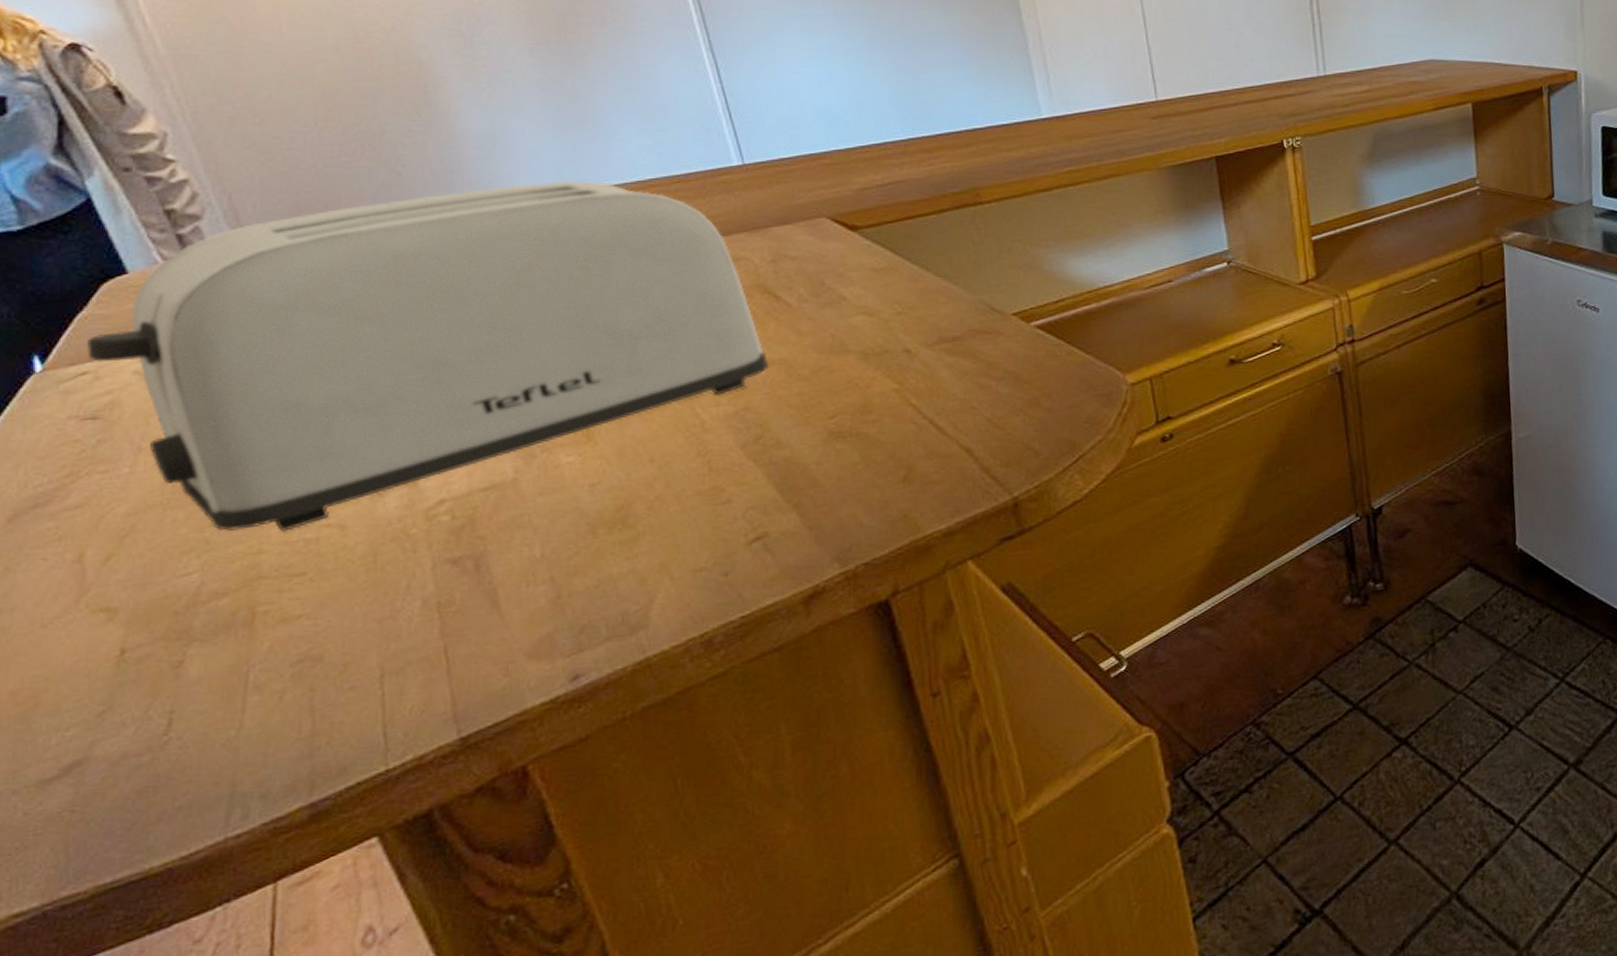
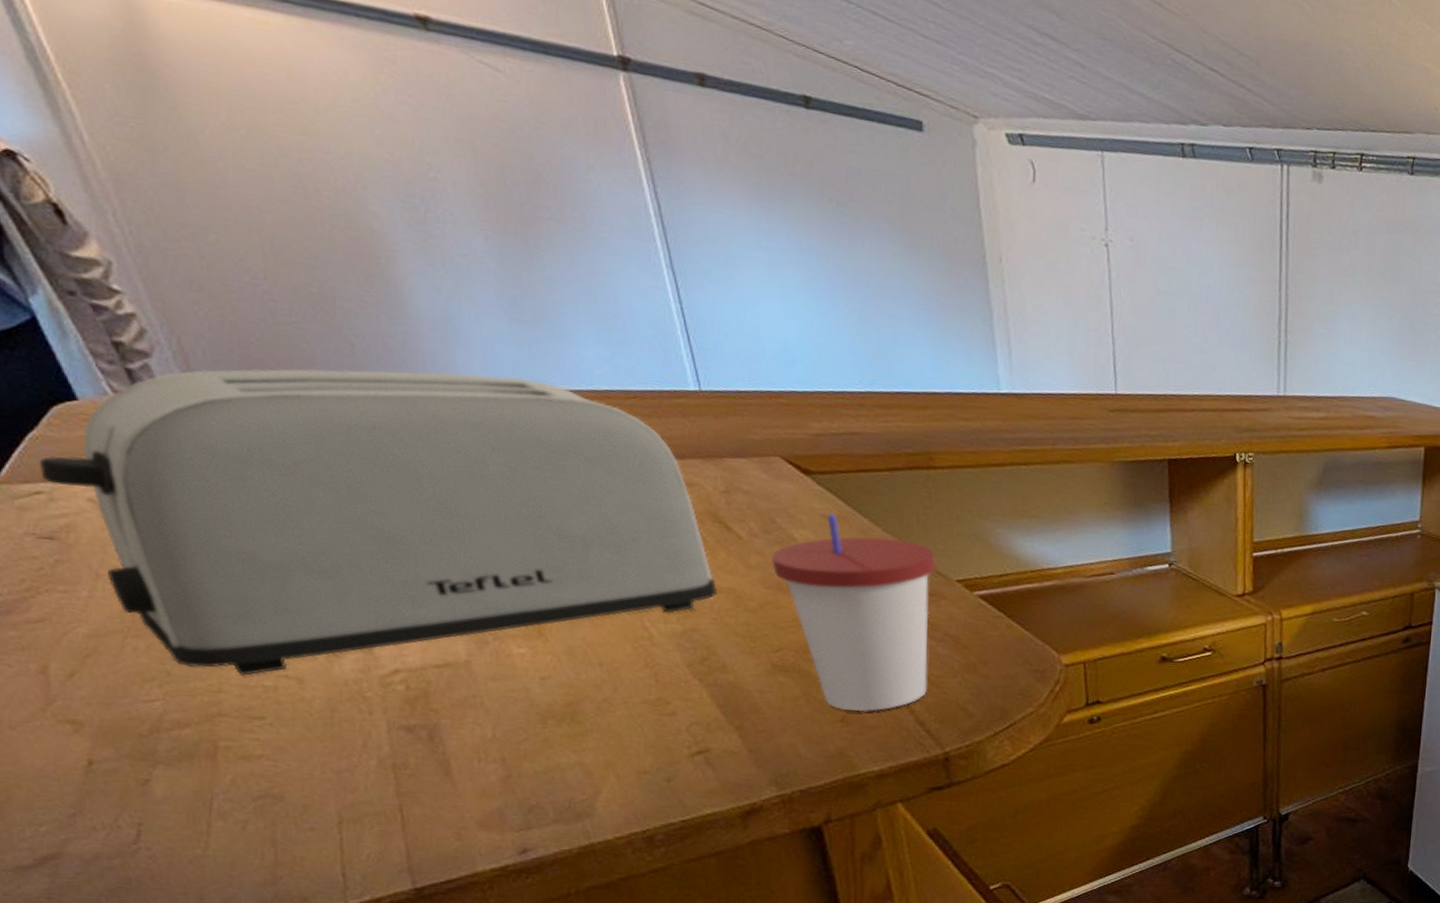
cup: none [823,266,991,469] -> present [772,514,936,711]

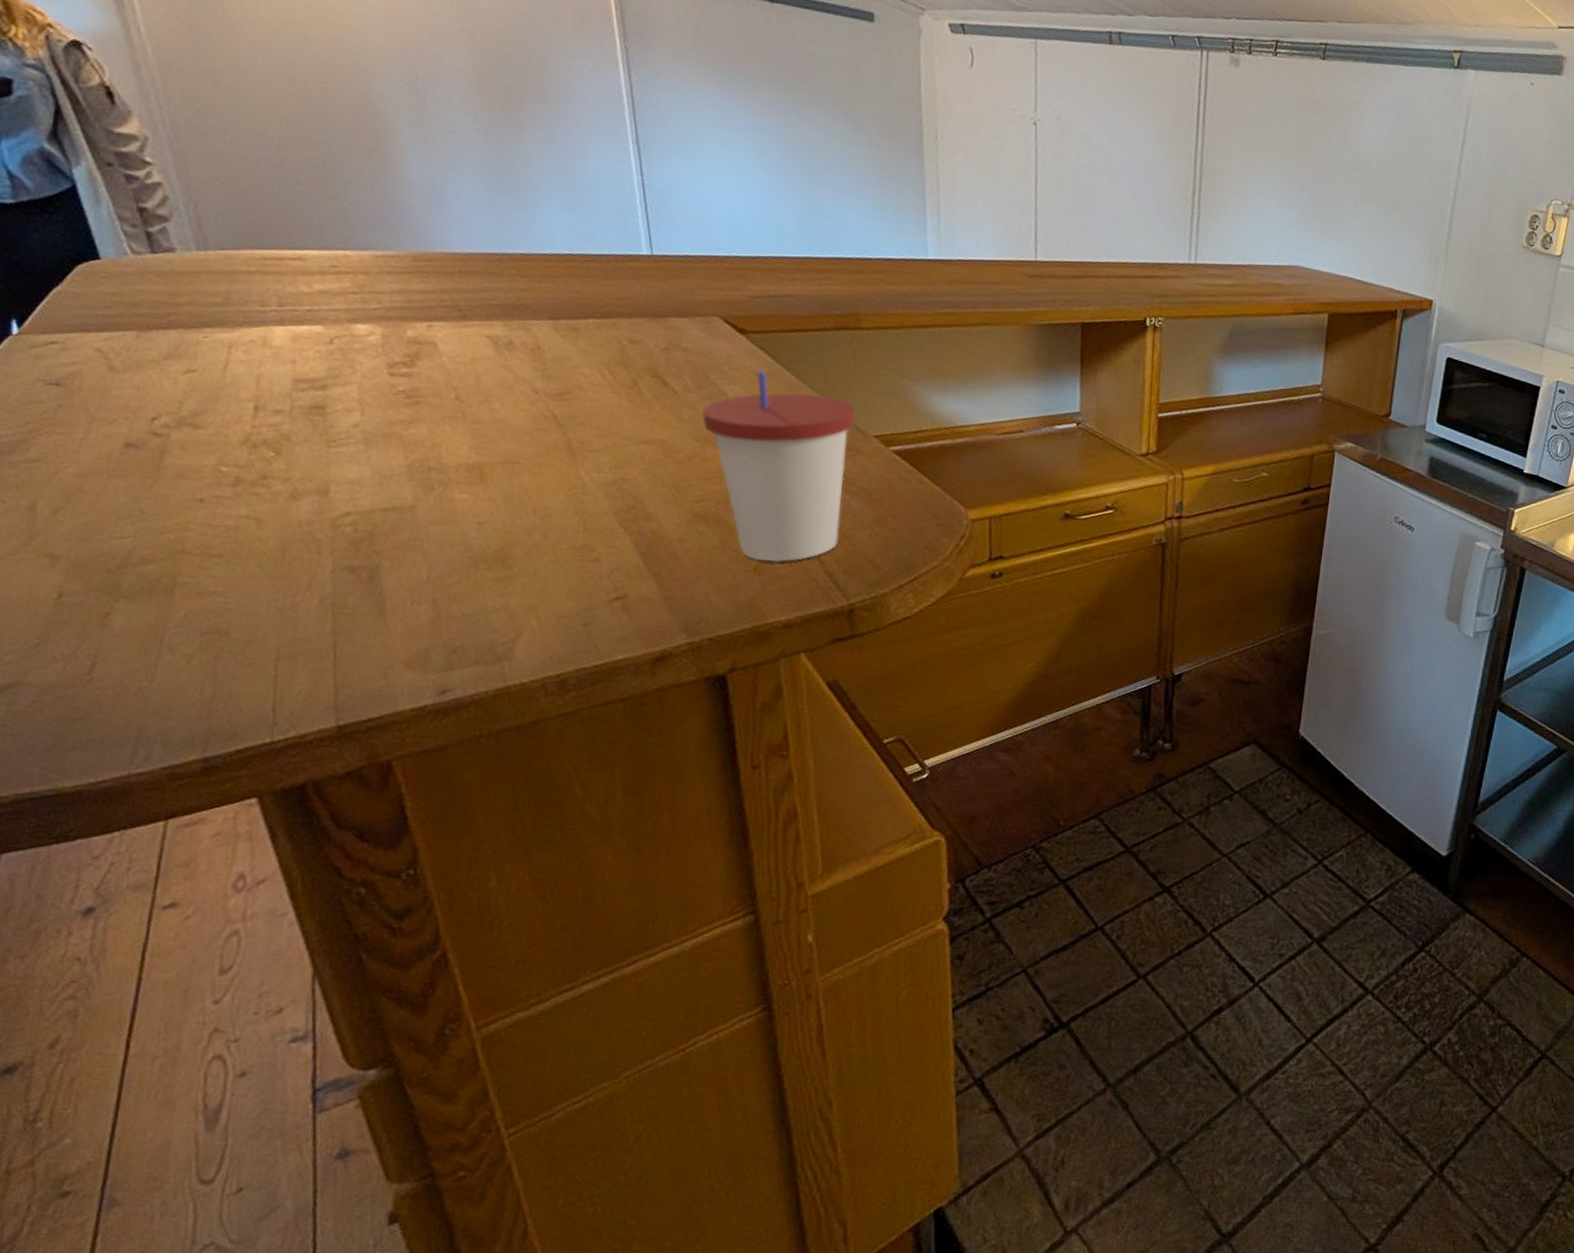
toaster: present [40,368,718,676] -> none [58,232,650,516]

